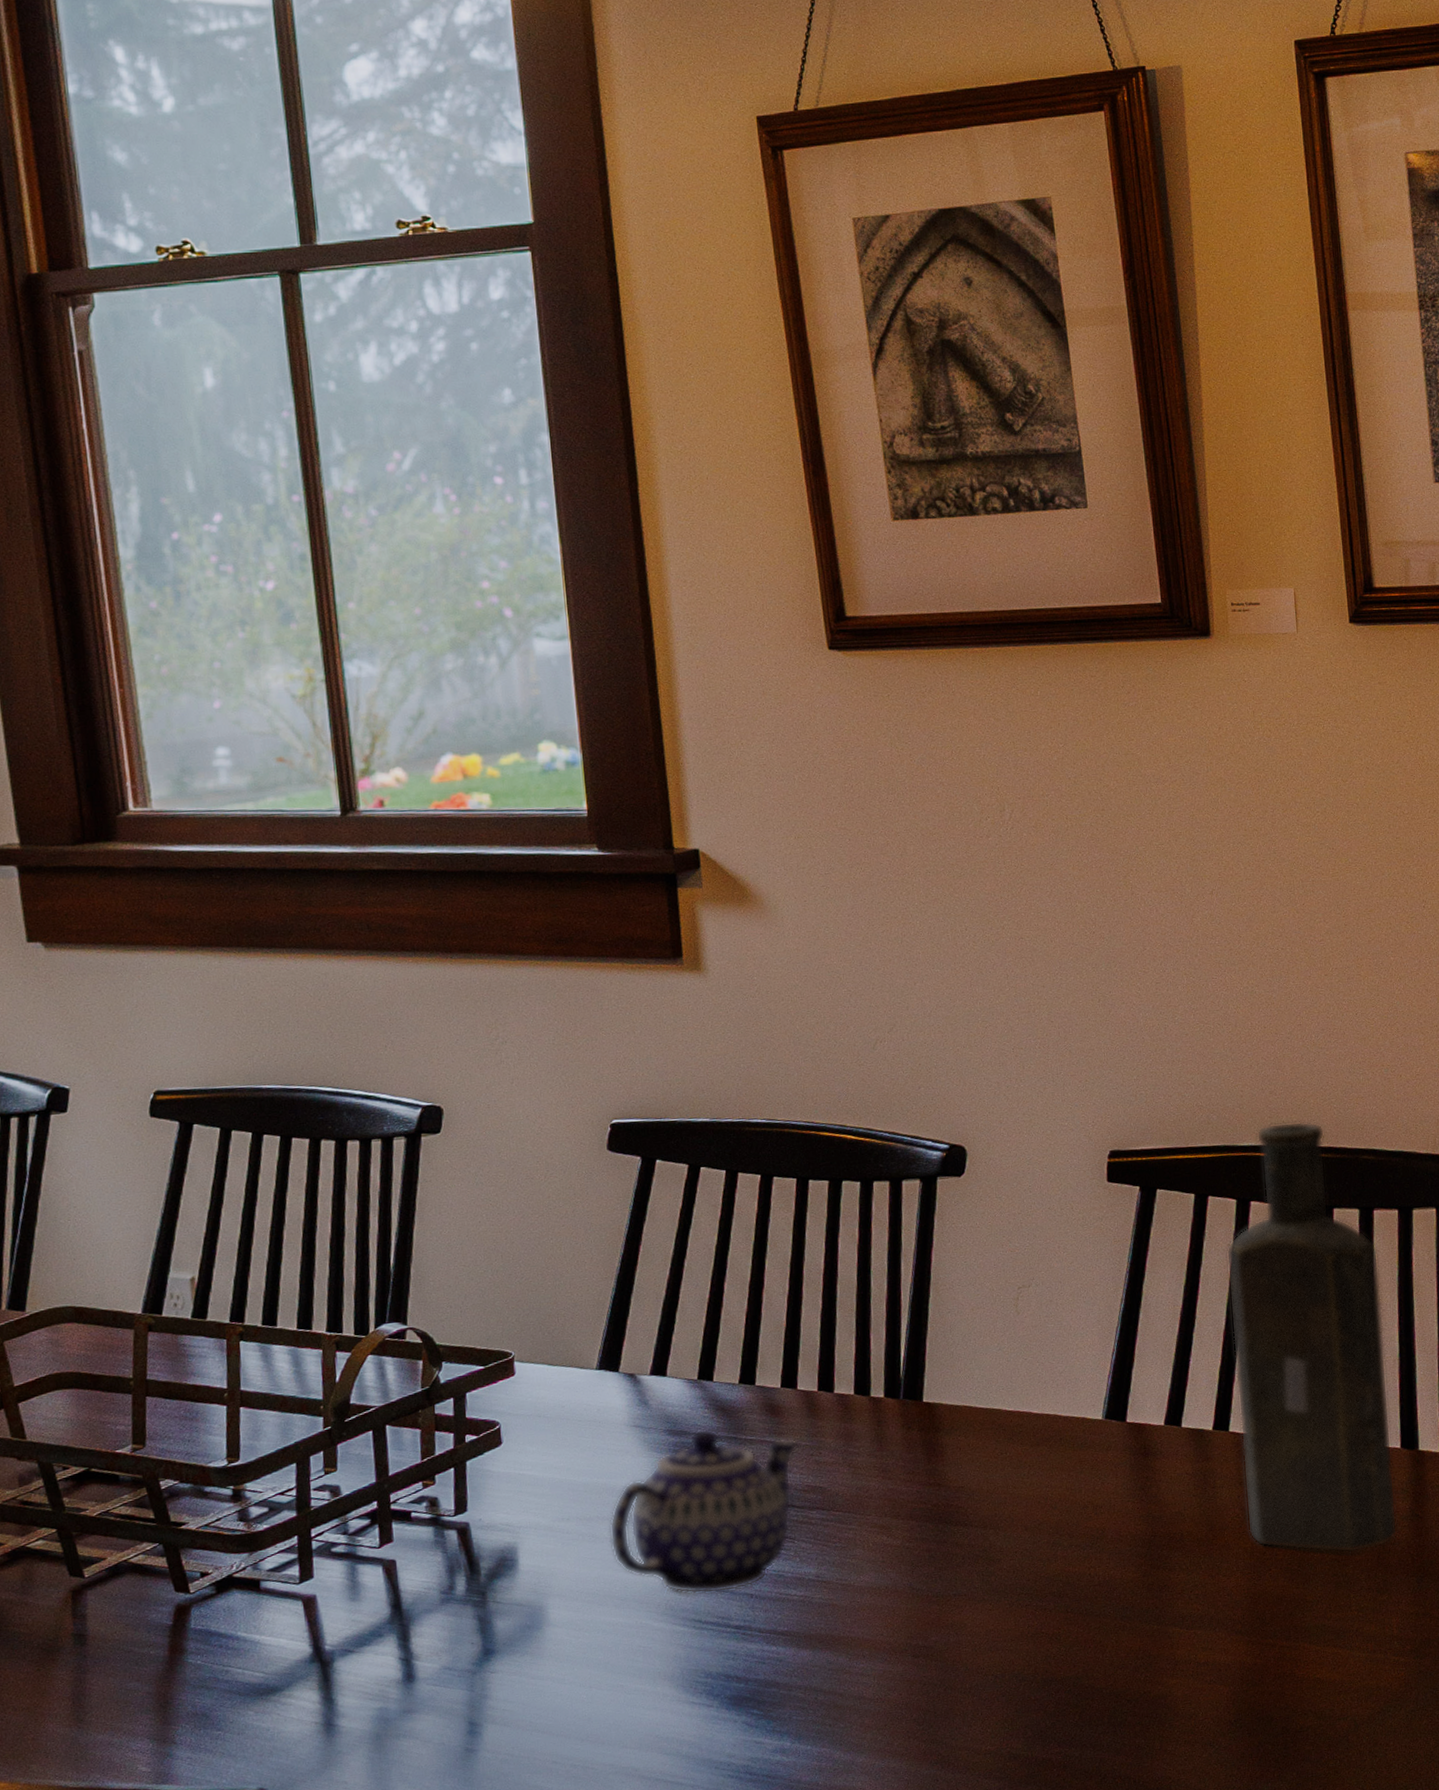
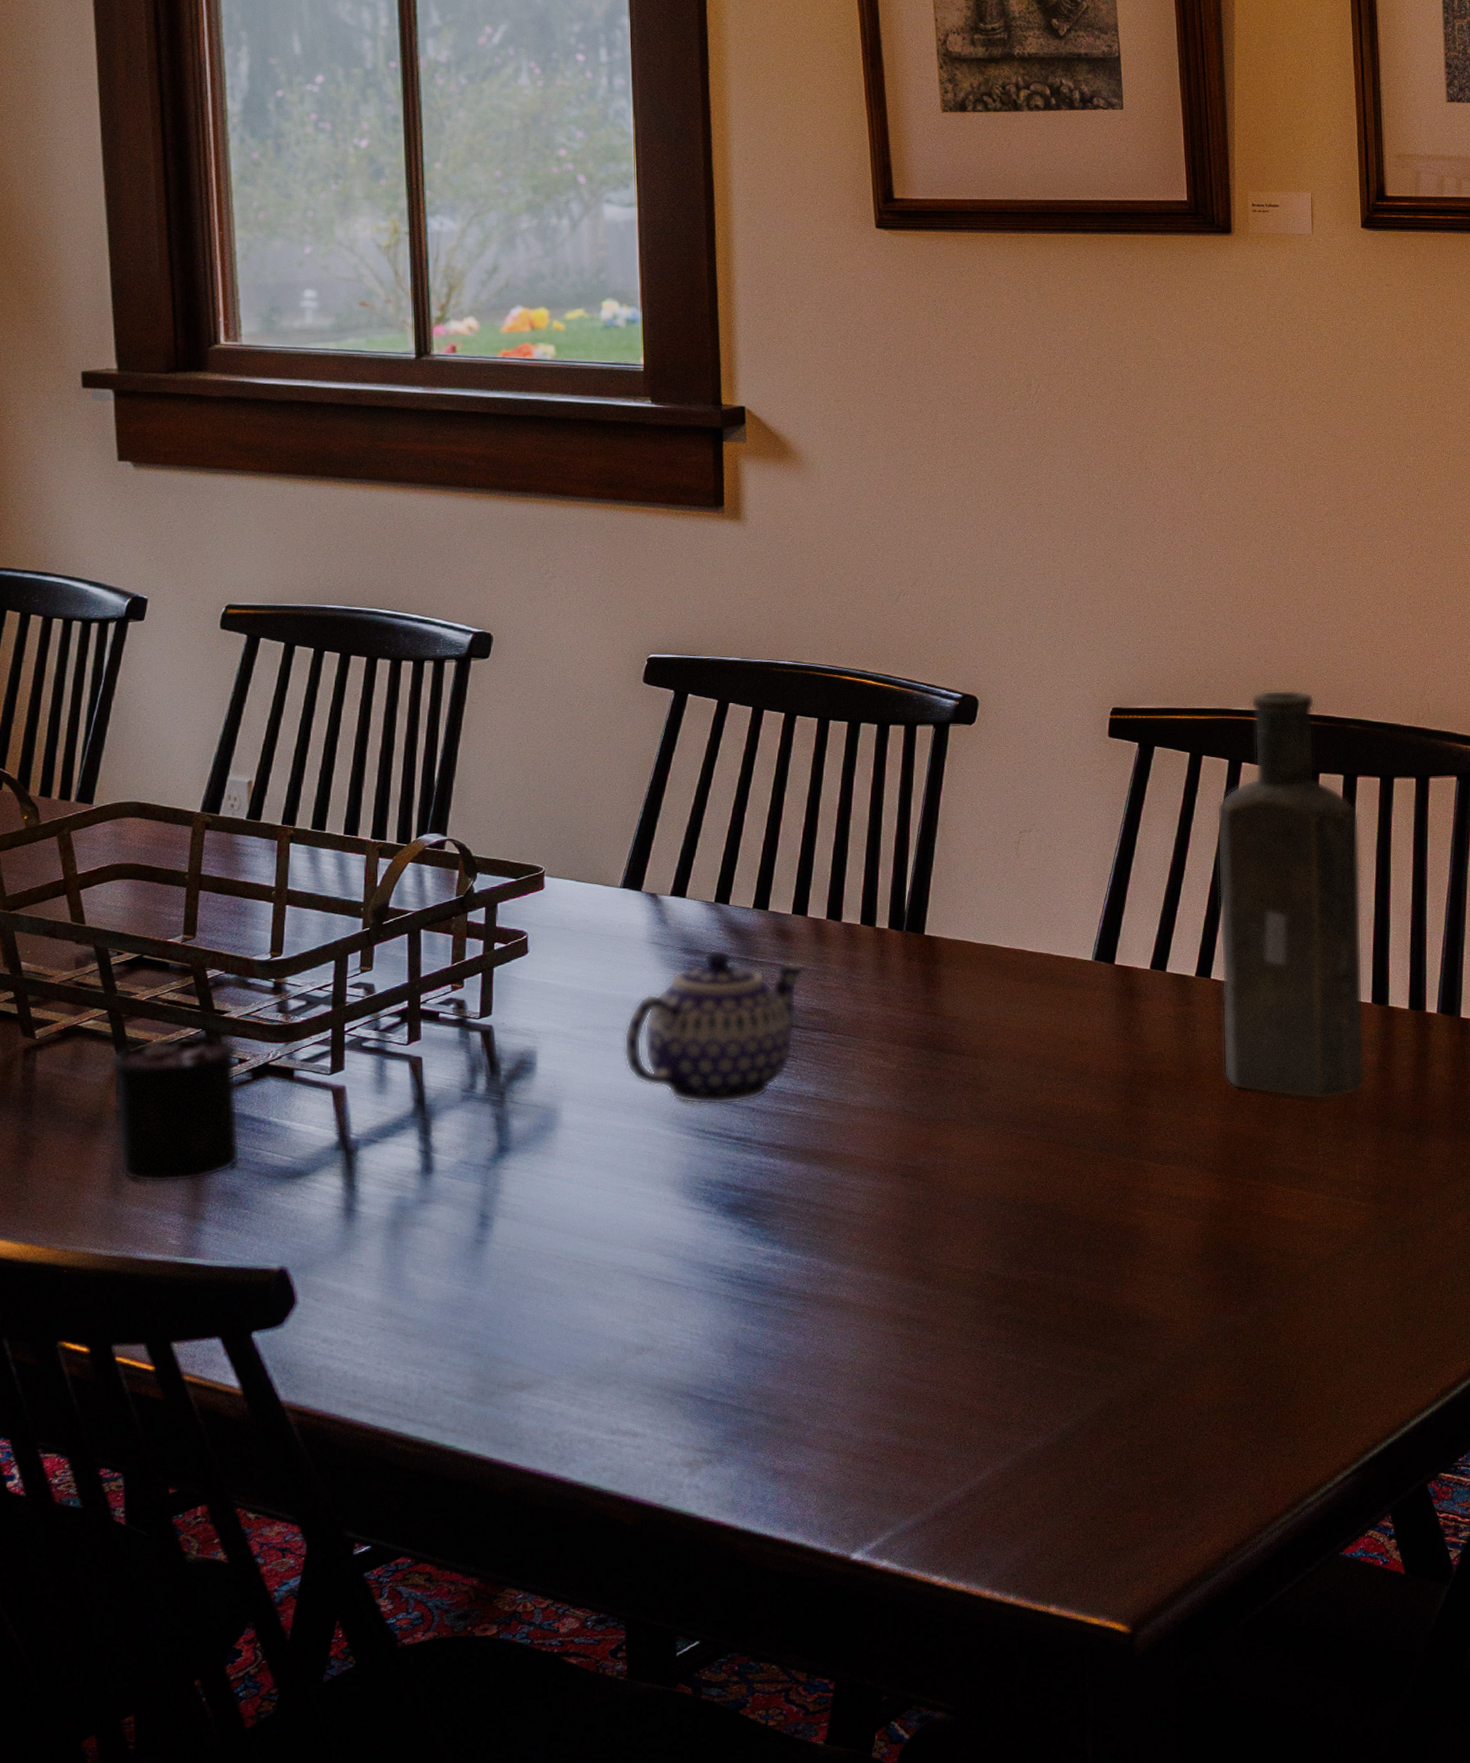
candle: none [62,1499,209,1709] -> present [109,987,241,1184]

